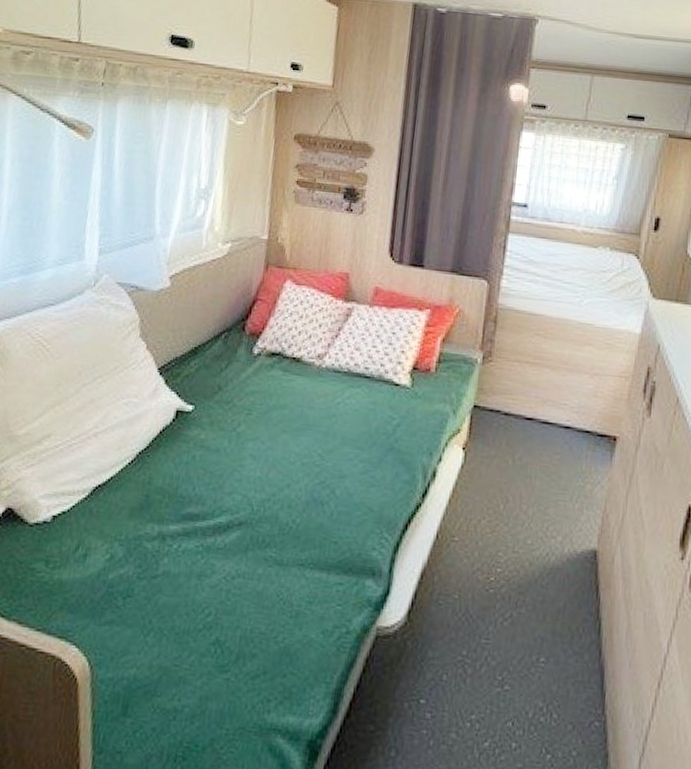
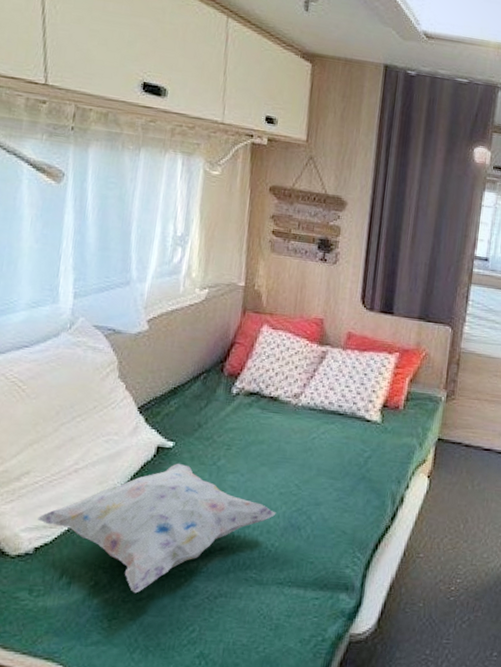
decorative pillow: none [55,428,298,570] -> present [36,463,276,594]

